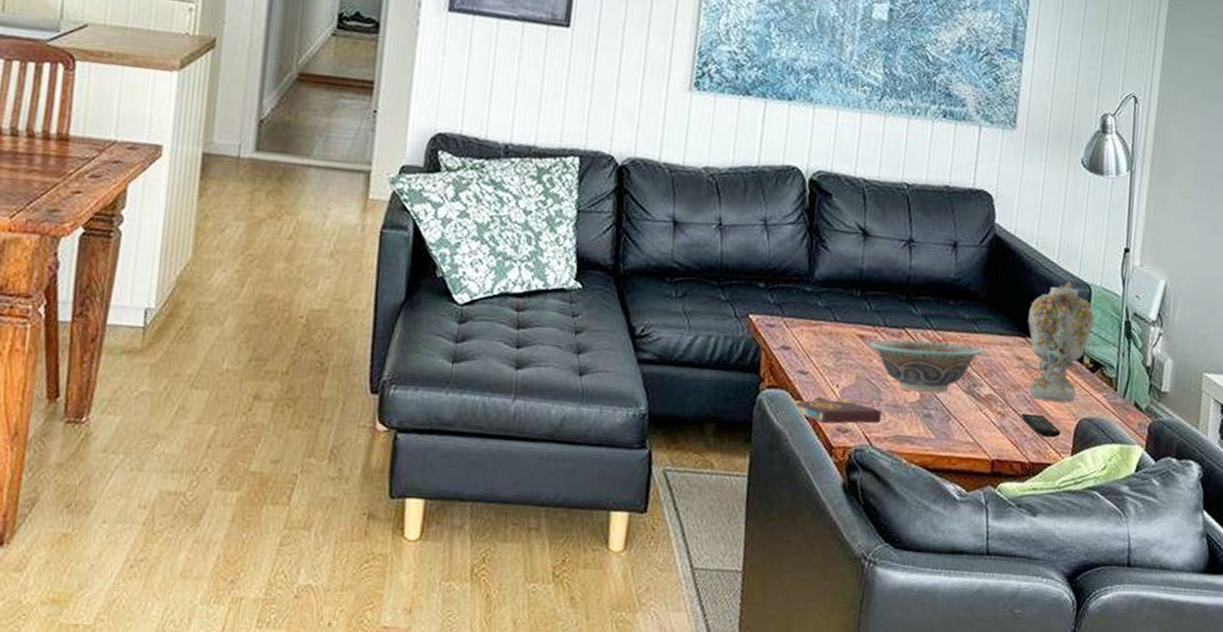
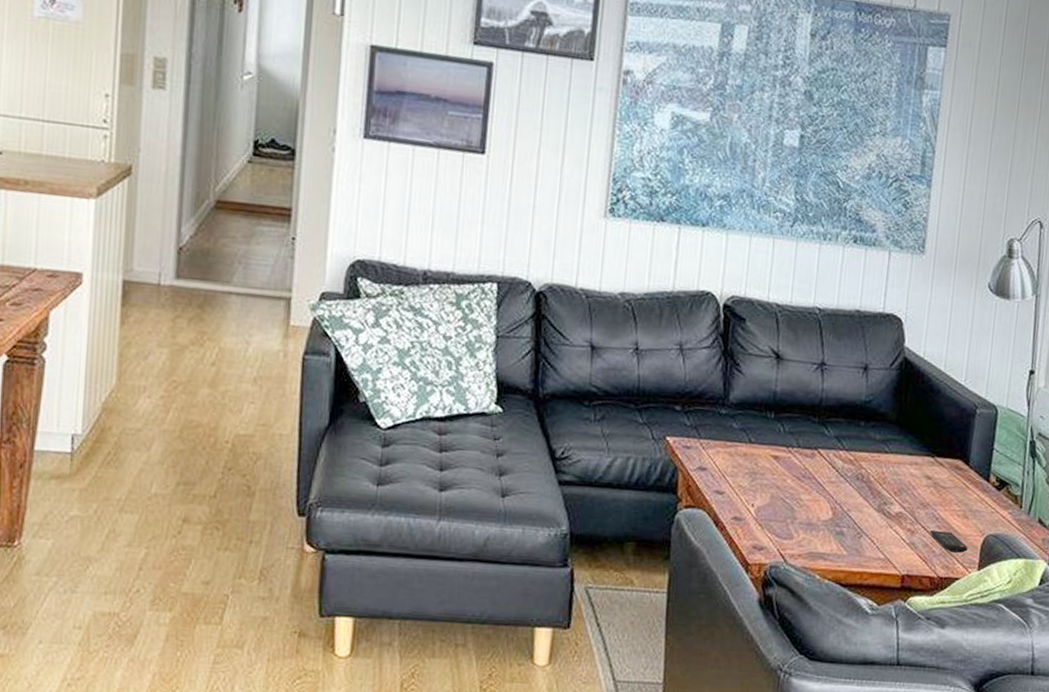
book: present [791,399,882,424] -> none [708,518,796,542]
decorative bowl: present [869,339,983,393] -> none [783,460,894,512]
vase: present [1028,280,1095,403] -> none [936,401,1001,520]

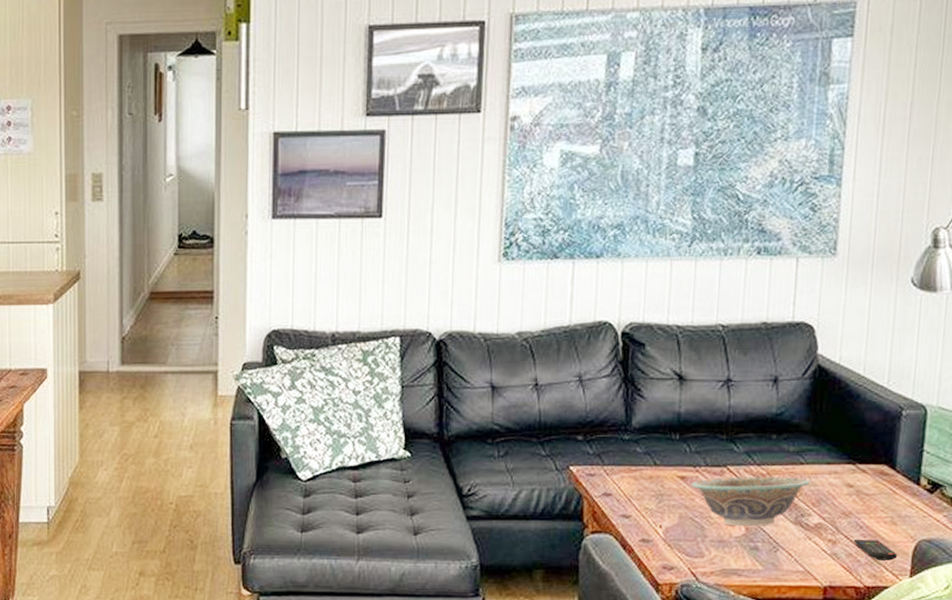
decorative bowl: none [783,460,894,512] -> present [691,477,810,526]

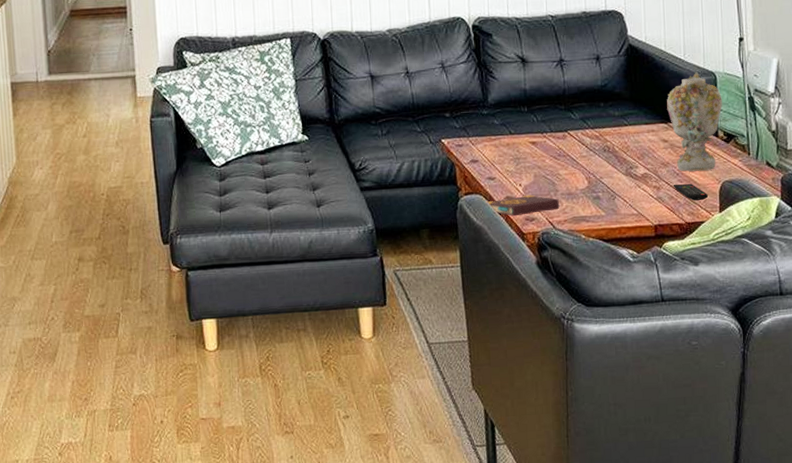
book: none [616,539,707,563] -> present [485,195,560,217]
decorative bowl: present [691,477,810,526] -> none [540,137,634,180]
vase: none [857,403,931,525] -> present [667,71,722,172]

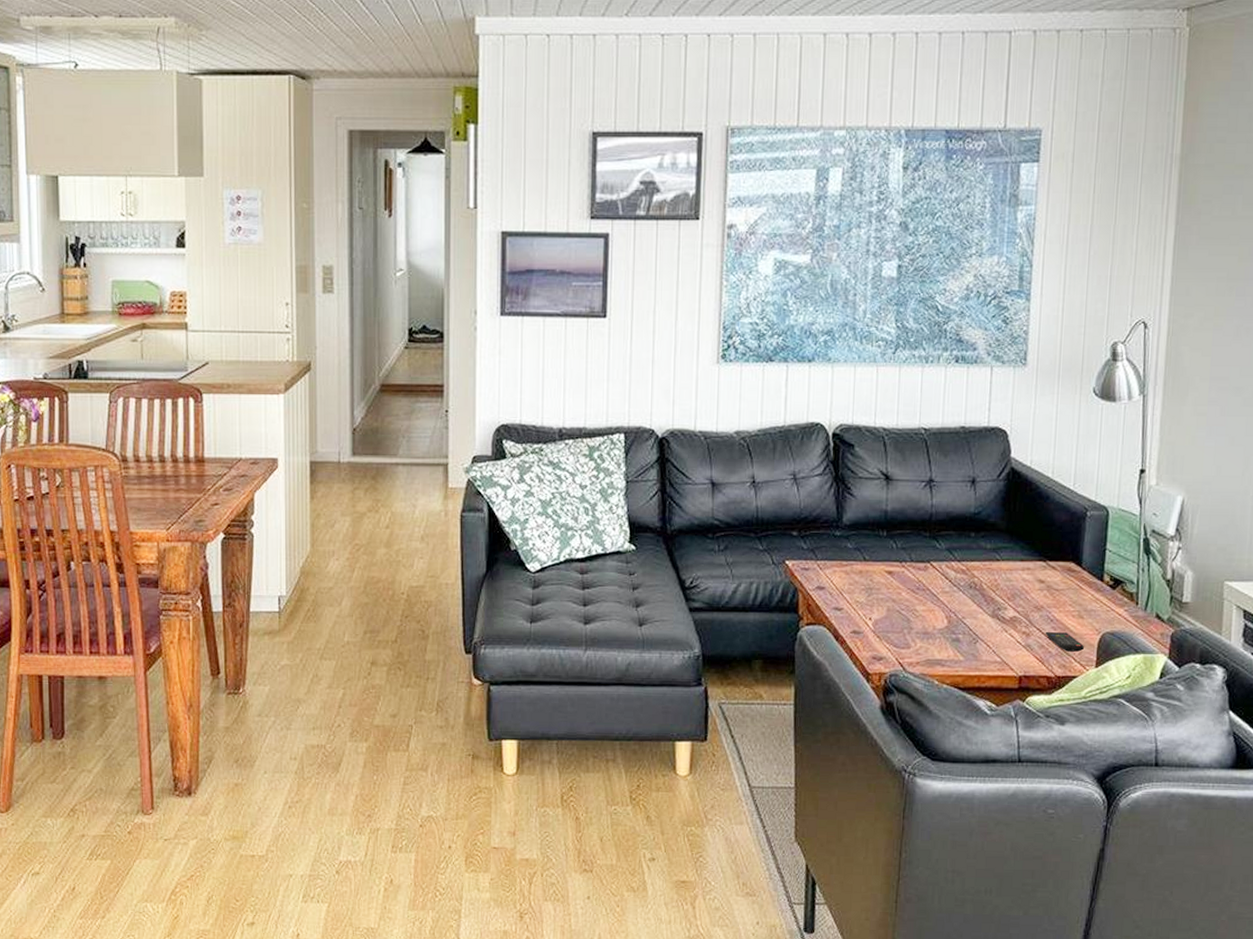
book: present [485,195,560,217] -> none [829,630,913,654]
vase: present [667,71,722,172] -> none [1047,504,1113,619]

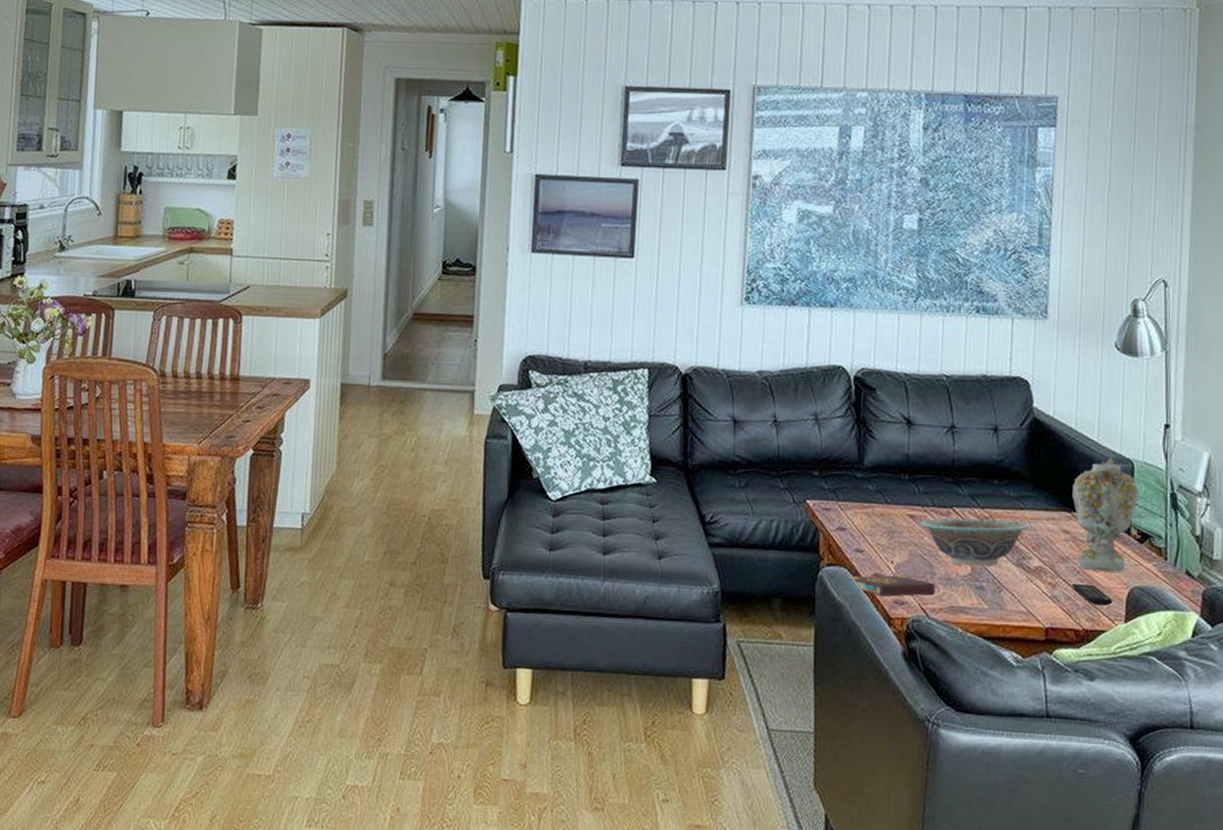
book: none [829,630,913,654] -> present [850,574,936,597]
decorative bowl: none [897,572,1006,619] -> present [919,518,1030,567]
vase: none [1047,504,1113,619] -> present [1072,456,1139,572]

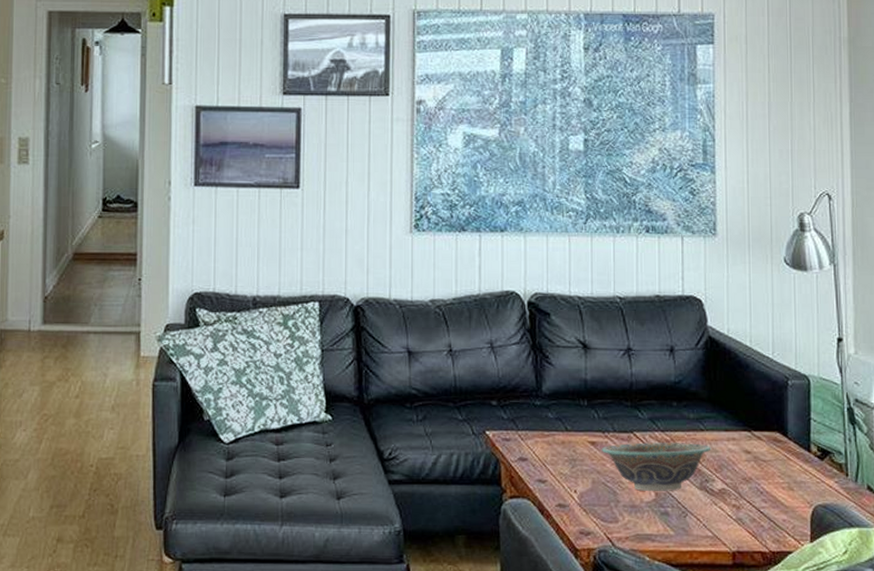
book: present [850,574,936,597] -> none [534,504,621,528]
remote control: present [1071,584,1112,606] -> none [756,505,797,526]
vase: present [1072,456,1139,572] -> none [751,373,816,491]

